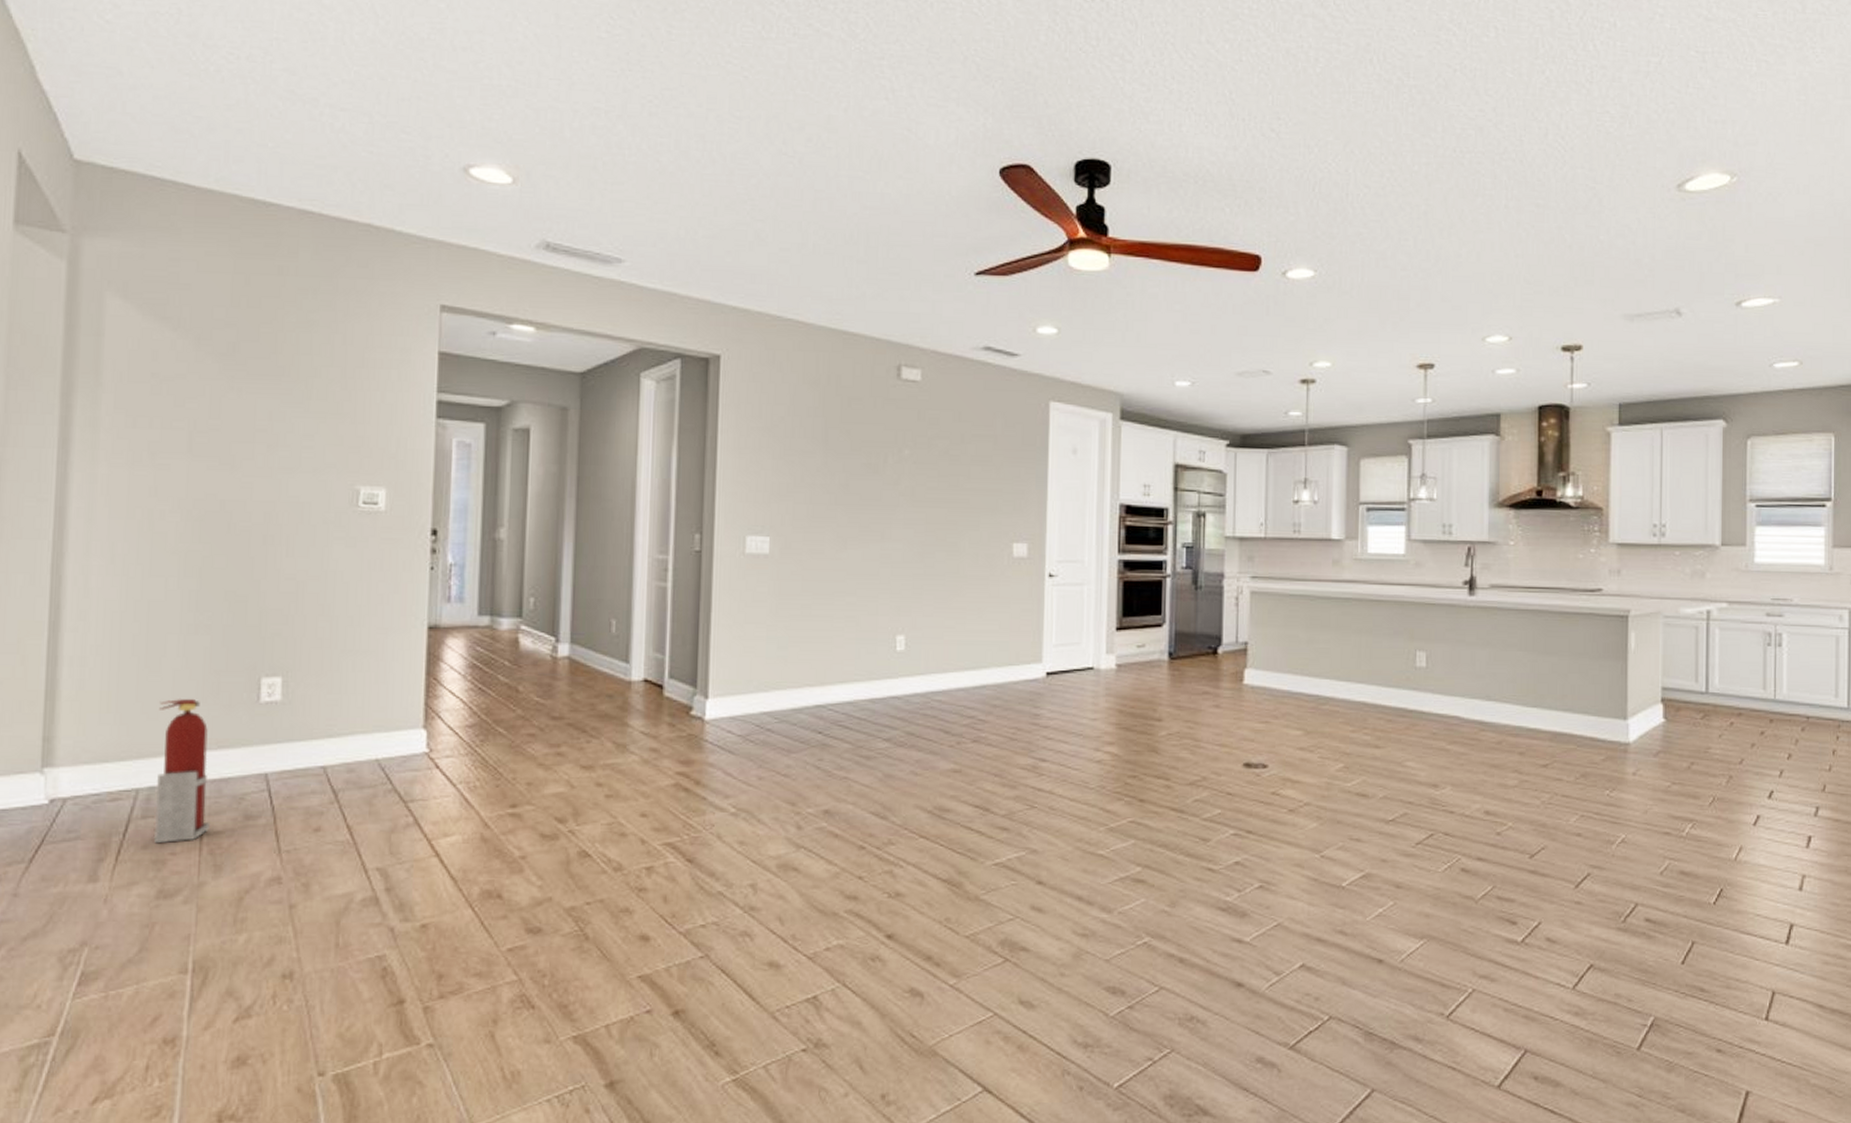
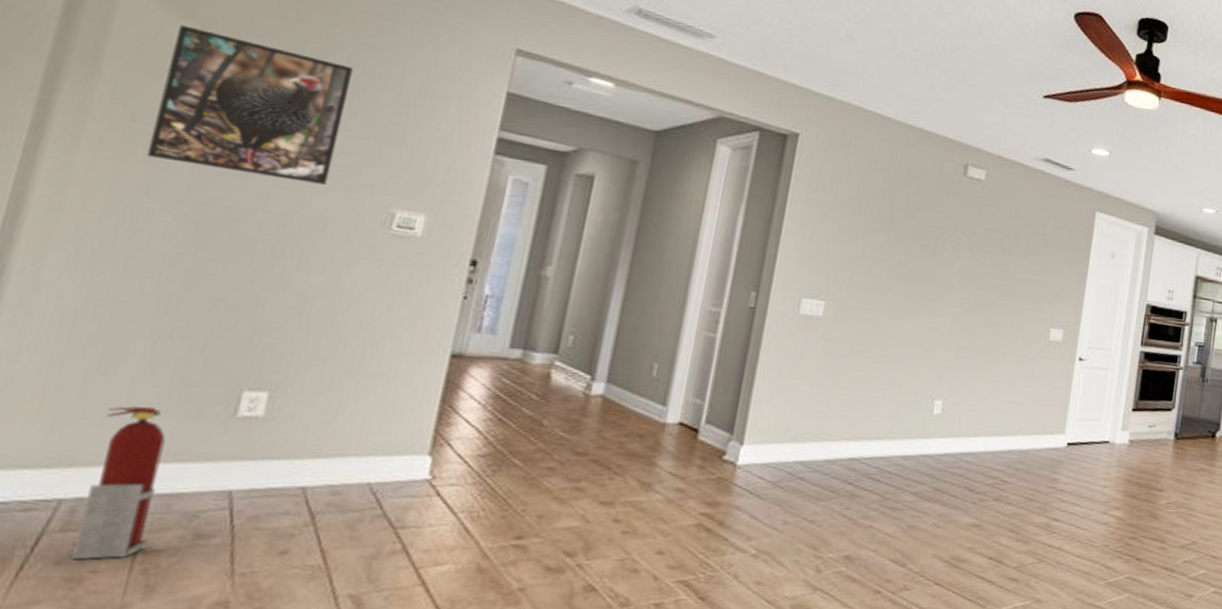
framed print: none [150,327,303,469] -> present [146,24,353,185]

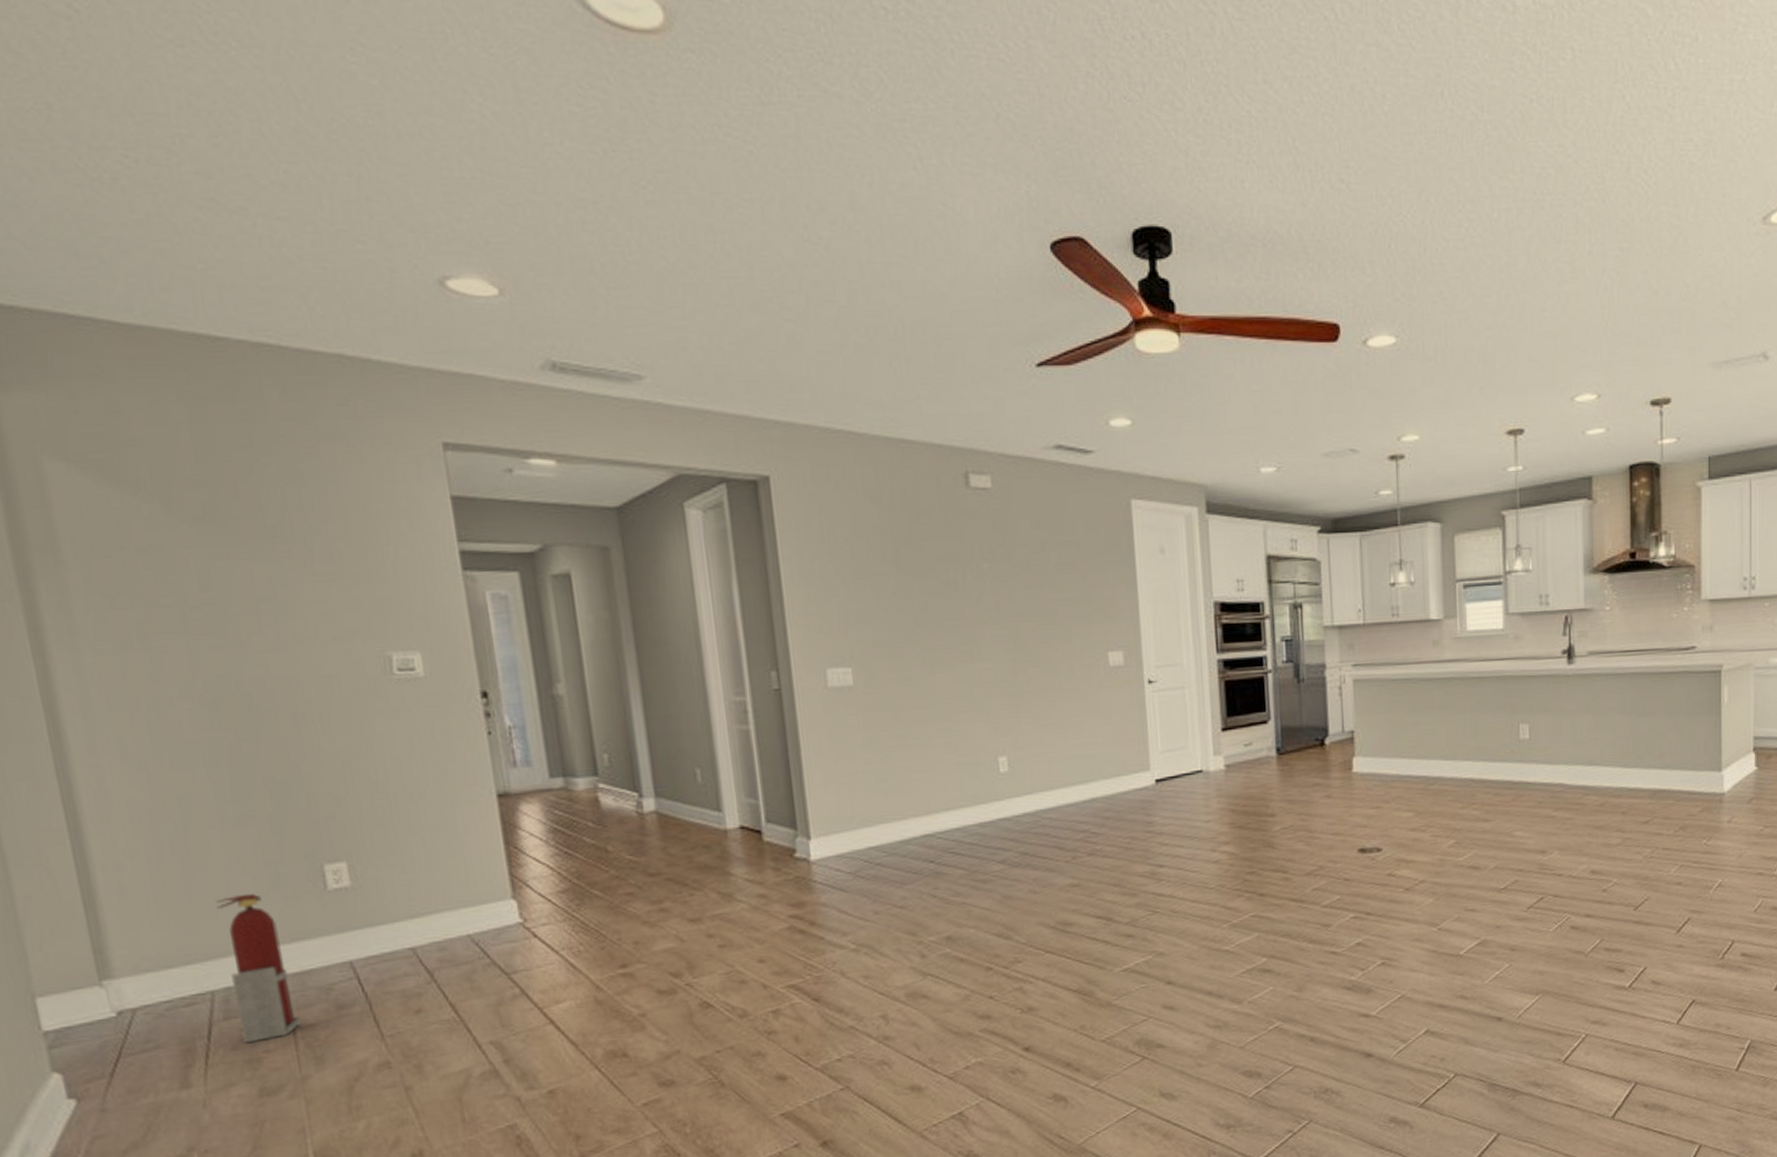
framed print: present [146,24,353,185] -> none [113,492,316,644]

